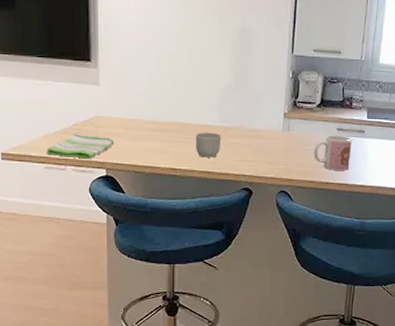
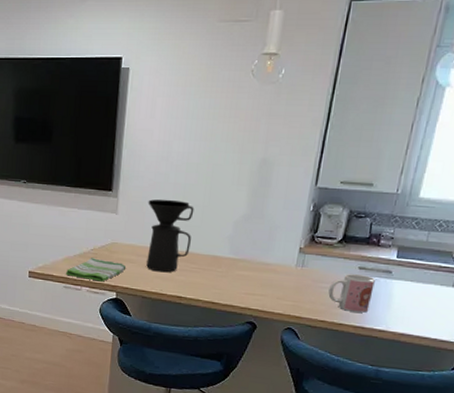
coffee maker: none [131,69,180,145] -> present [146,199,194,273]
mug: present [195,132,222,158] -> none [203,262,231,289]

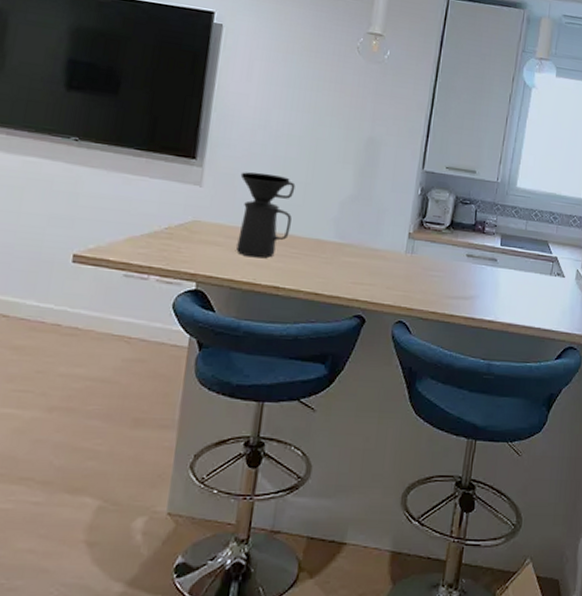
dish towel: present [65,258,127,282] -> none [127,238,211,269]
mug: present [328,274,375,313] -> none [438,261,482,303]

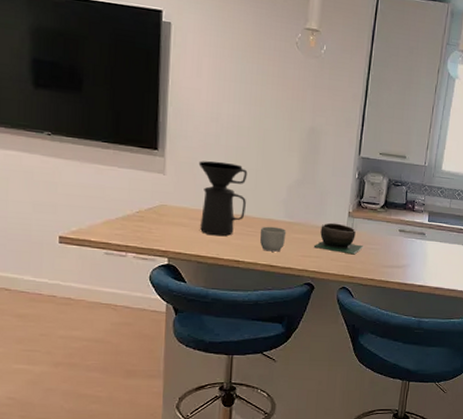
mug: none [305,247,336,278] -> present [260,226,287,252]
bowl: none [366,244,426,283] -> present [313,222,364,255]

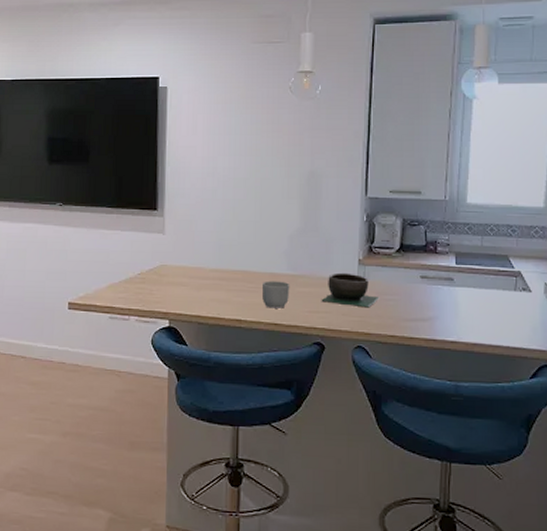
coffee maker: present [198,161,248,236] -> none [196,216,246,294]

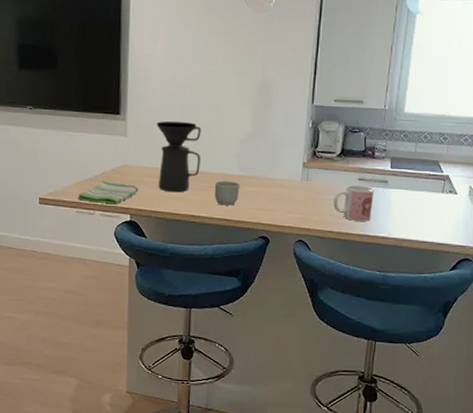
dish towel: none [110,283,178,309] -> present [77,181,139,205]
coffee maker: none [196,216,246,294] -> present [156,121,202,192]
bowl: present [321,272,380,308] -> none [267,174,321,206]
mug: none [394,284,439,324] -> present [333,185,374,221]

